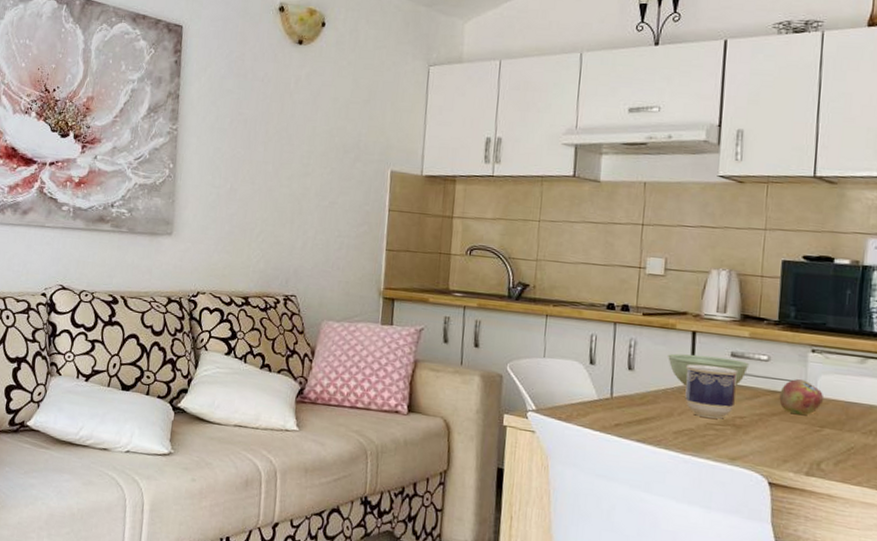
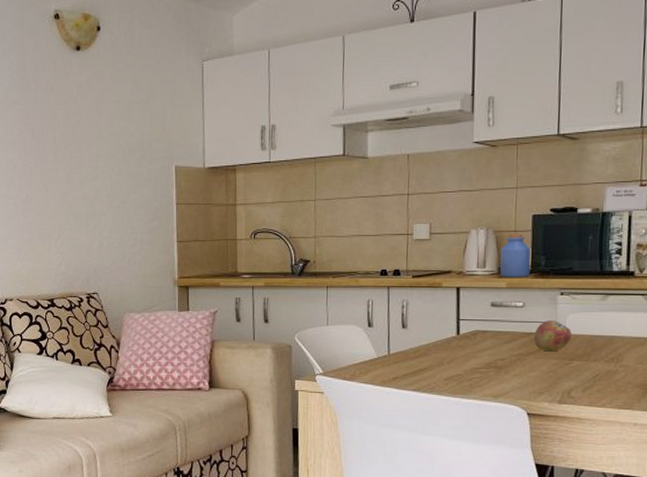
bowl: present [668,353,750,387] -> none [436,308,508,338]
cup: present [685,363,739,419] -> none [452,317,498,363]
jar: none [743,278,779,329] -> present [500,233,531,279]

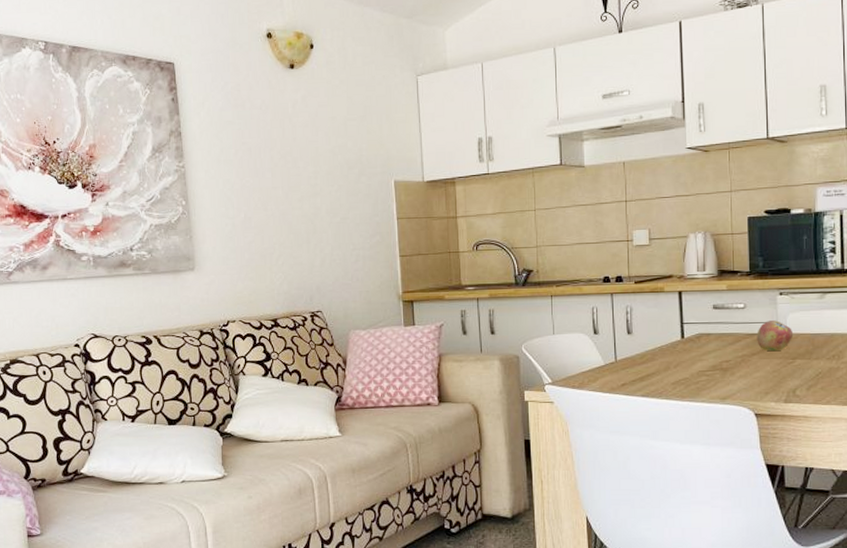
jar: present [500,233,531,279] -> none [718,236,749,281]

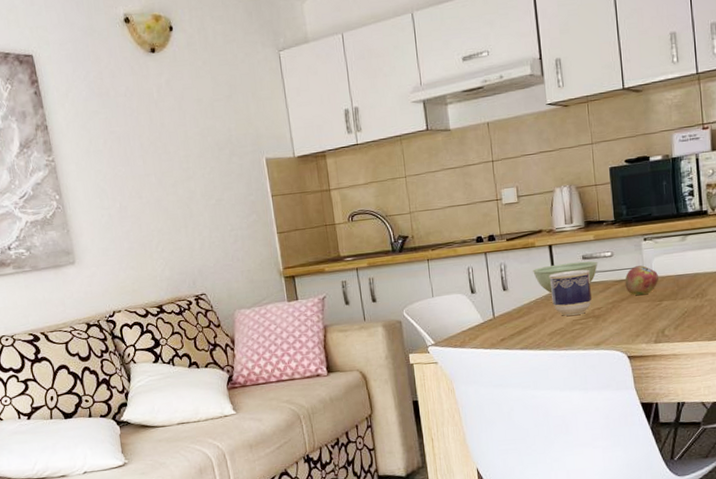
bowl: none [660,311,730,341] -> present [533,261,598,294]
cup: none [677,319,721,366] -> present [549,269,593,316]

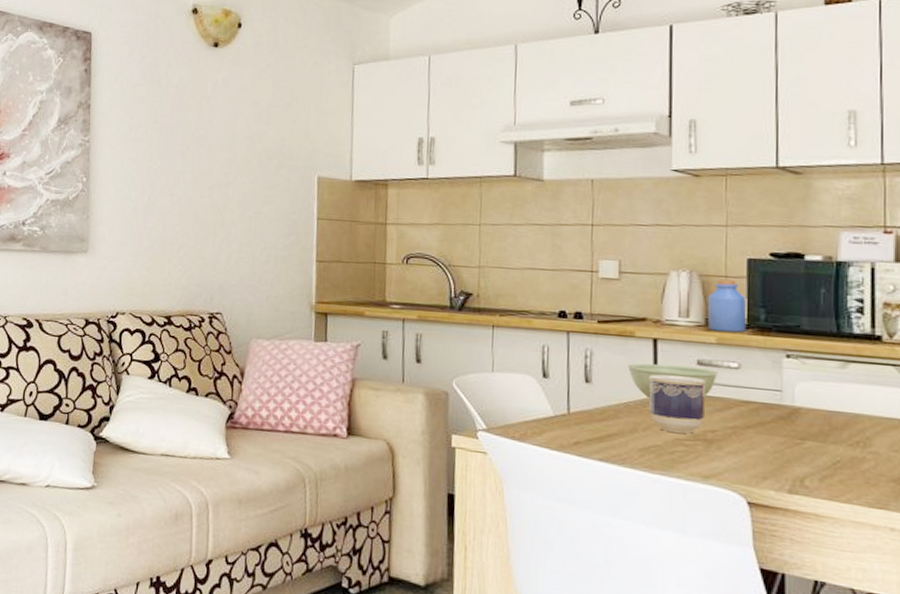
jar: none [584,186,615,231] -> present [707,279,747,333]
fruit: present [625,265,659,296] -> none [753,387,804,427]

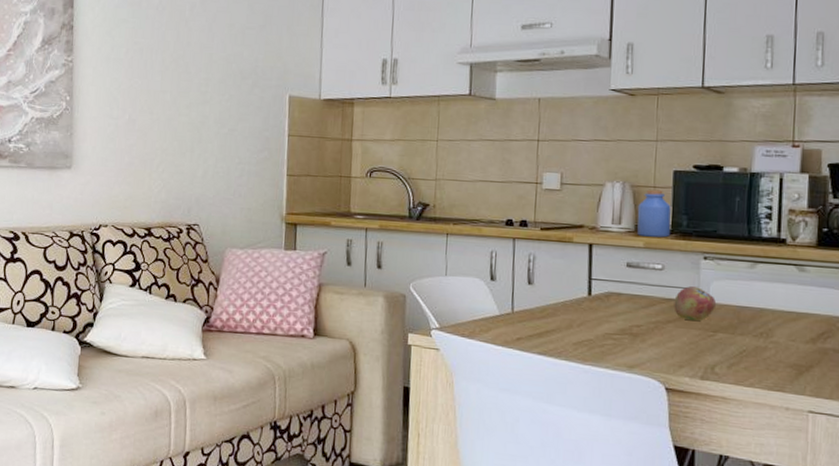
bowl: present [628,363,719,399] -> none [566,266,645,298]
cup: present [649,374,707,434] -> none [583,275,634,329]
fruit: none [753,387,804,427] -> present [674,286,717,321]

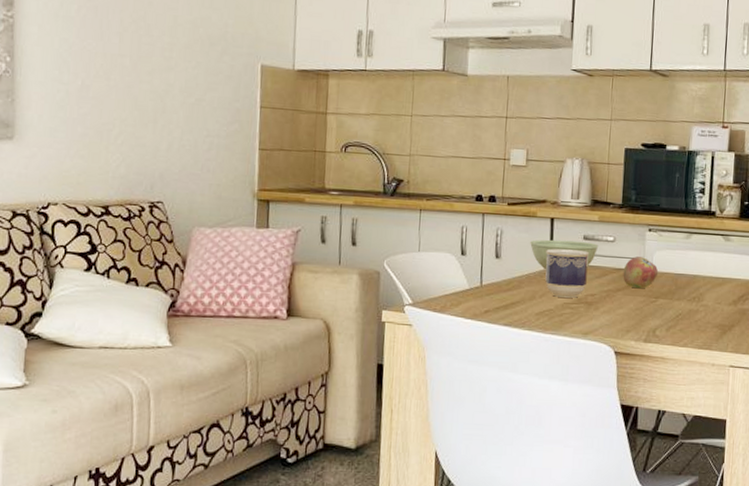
bowl: none [566,266,645,298] -> present [530,239,599,270]
cup: none [583,275,634,329] -> present [545,248,590,298]
jar: present [637,189,672,238] -> none [593,165,622,212]

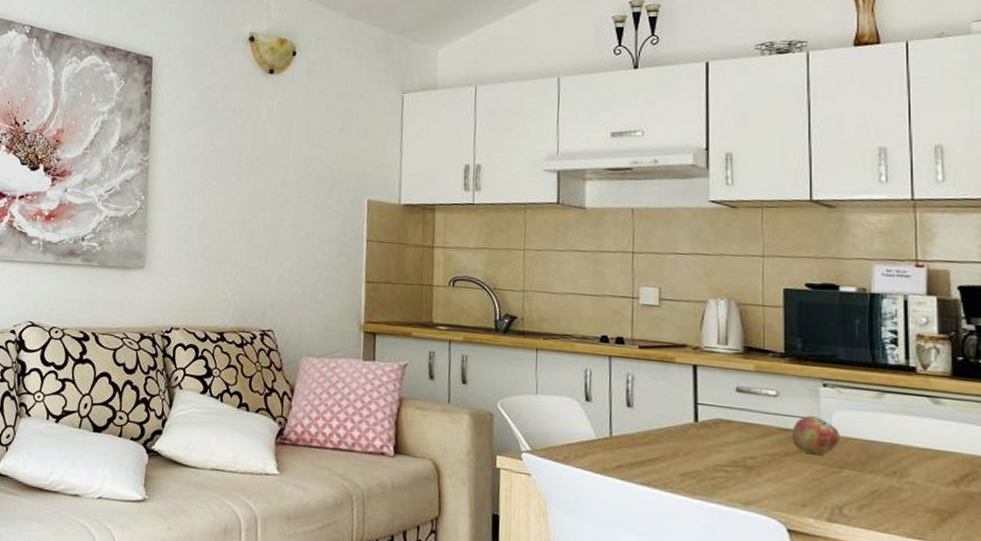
bowl: present [530,239,599,270] -> none [669,388,757,425]
cup: present [545,248,590,298] -> none [689,400,746,460]

